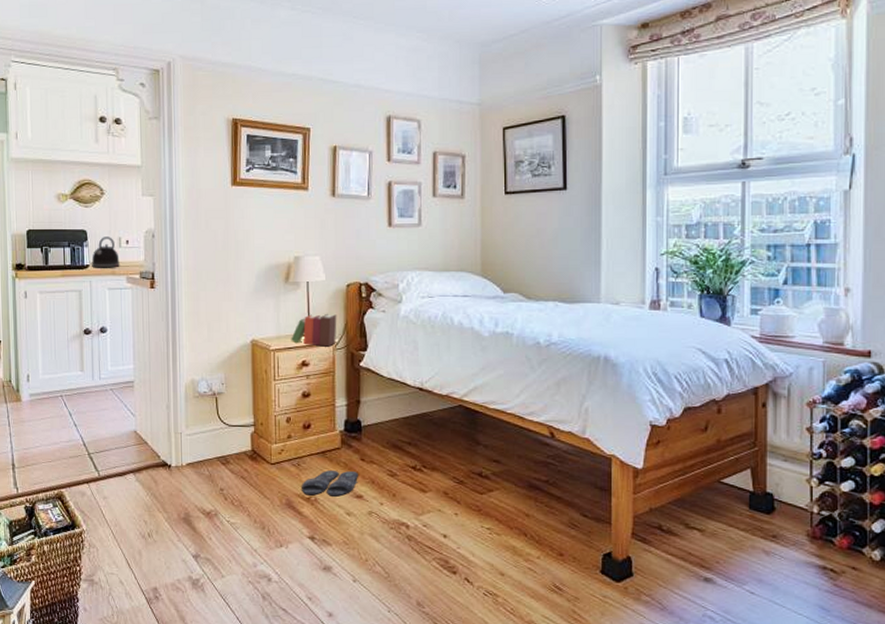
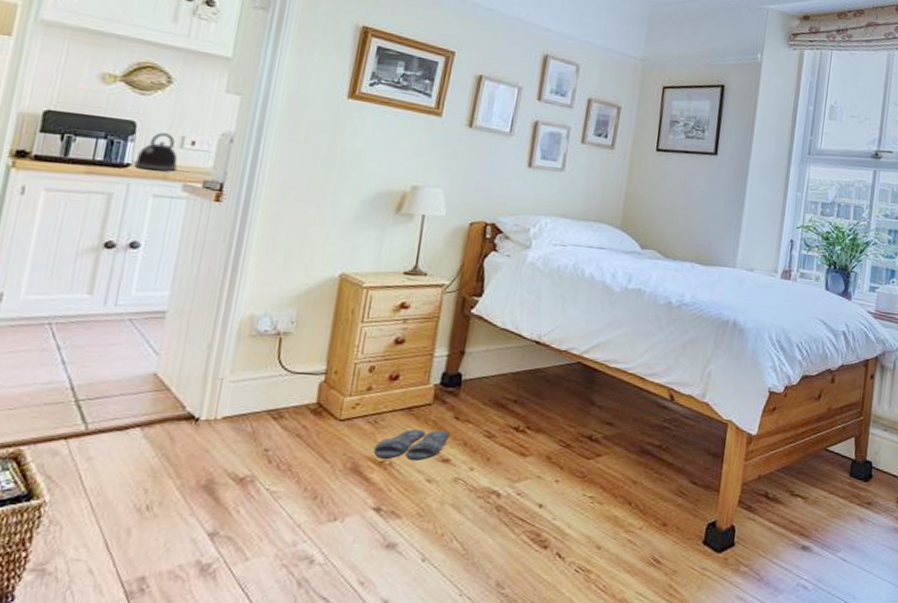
books: present [291,313,337,347] -> none [391,251,453,289]

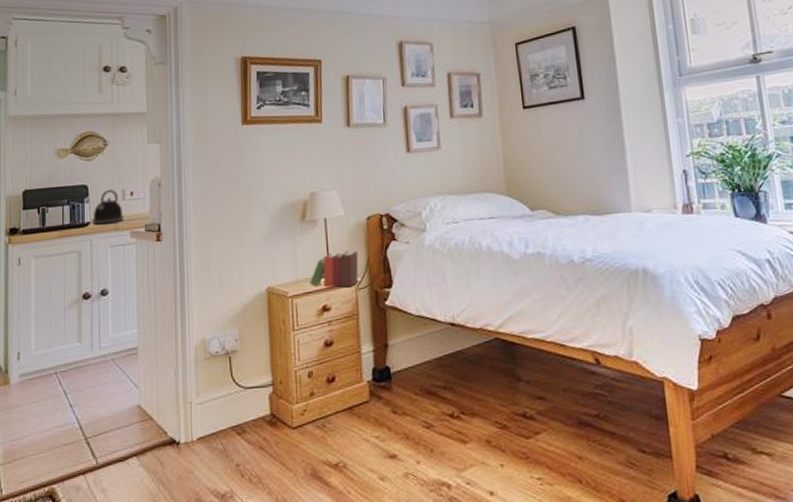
slippers: present [374,429,449,460] -> none [328,427,391,461]
books: none [391,251,453,289] -> present [310,250,359,288]

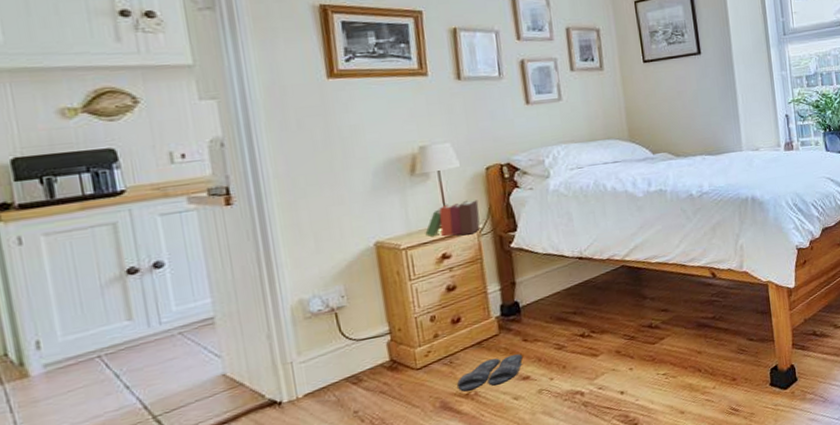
kettle: present [93,190,123,225] -> none [128,152,175,193]
slippers: none [328,427,391,461] -> present [457,354,523,392]

